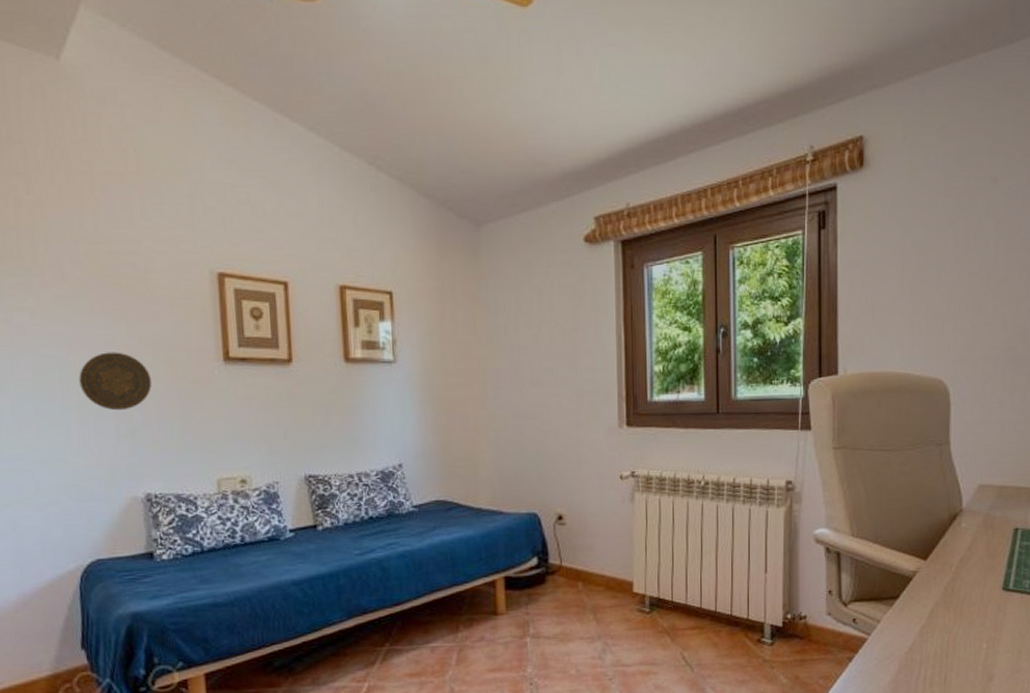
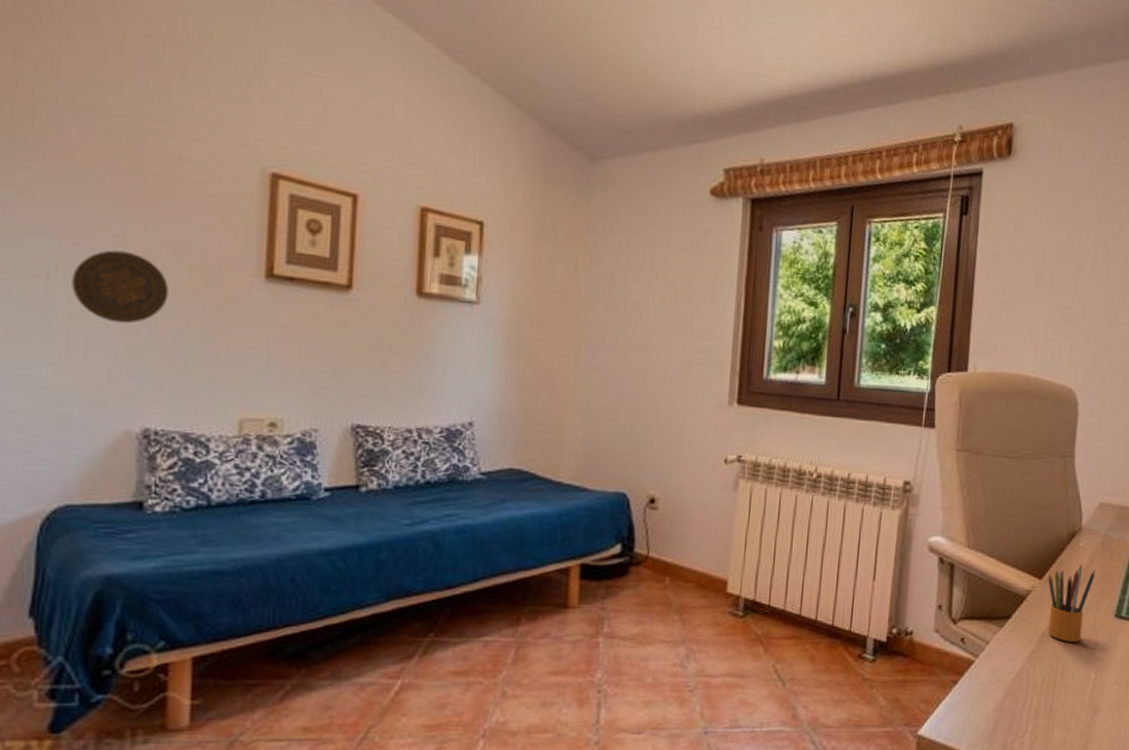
pencil box: none [933,543,980,616] -> present [1048,564,1096,642]

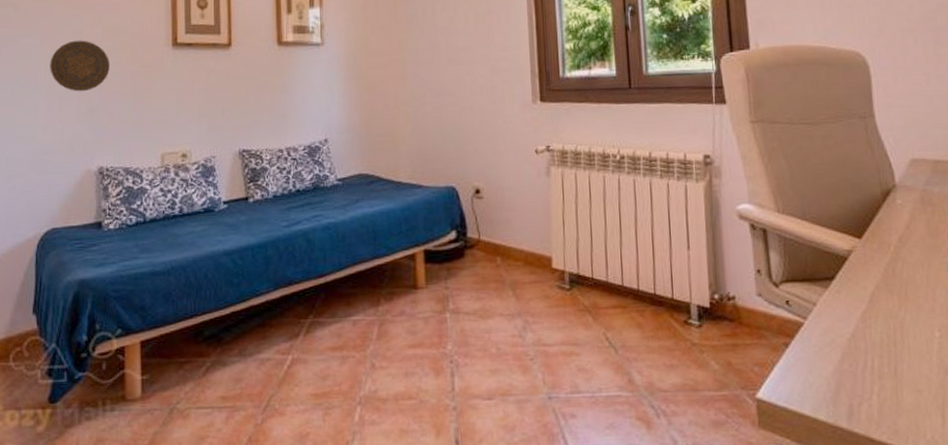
pencil box: present [1048,564,1096,642] -> none [868,221,920,301]

